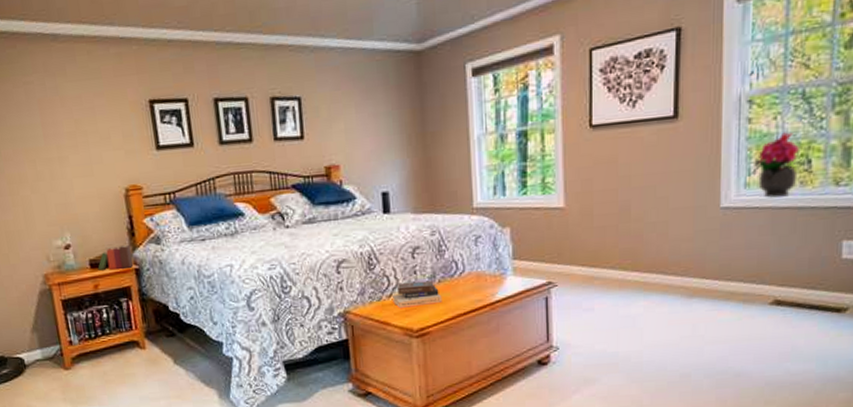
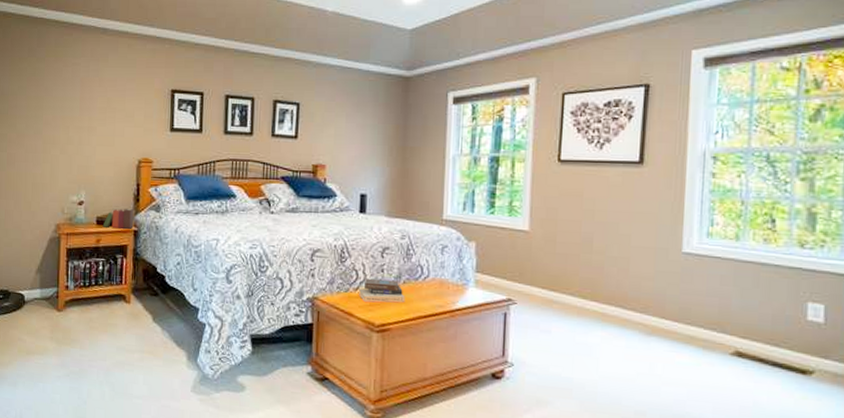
potted flower: present [750,132,808,198] -> none [713,190,772,251]

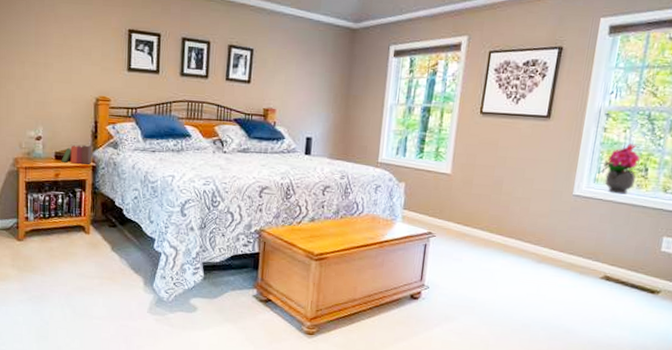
books: present [359,278,405,303] -> none [301,213,342,236]
potted flower: none [713,190,772,251] -> present [600,143,645,195]

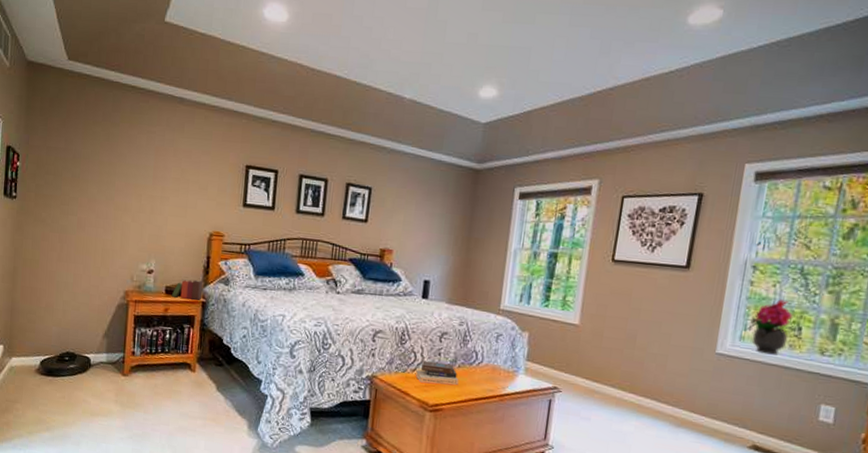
books: none [301,213,342,236] -> present [415,360,459,386]

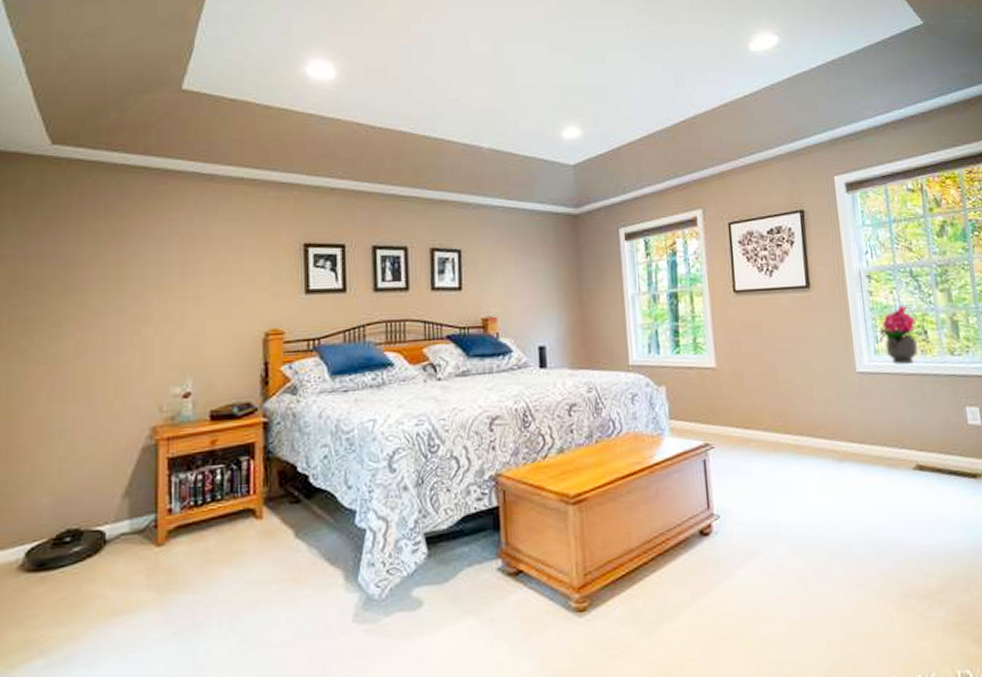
books: present [171,279,204,301] -> none [219,394,263,425]
books: present [415,360,459,386] -> none [548,440,600,471]

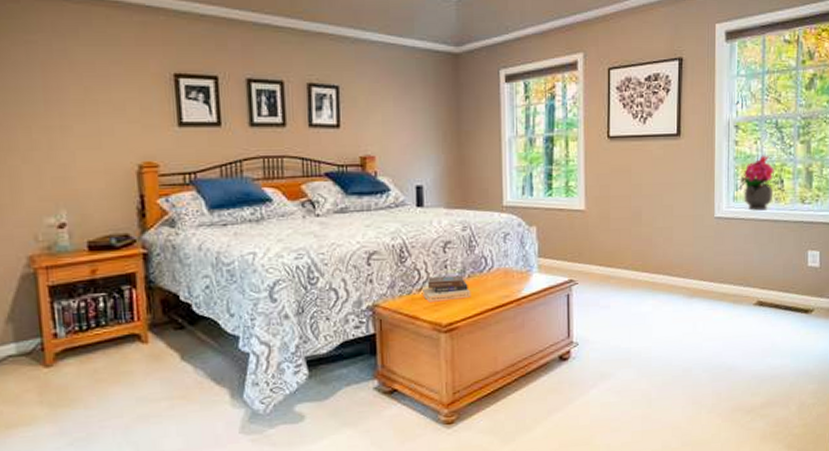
books: none [548,440,600,471] -> present [423,275,471,302]

